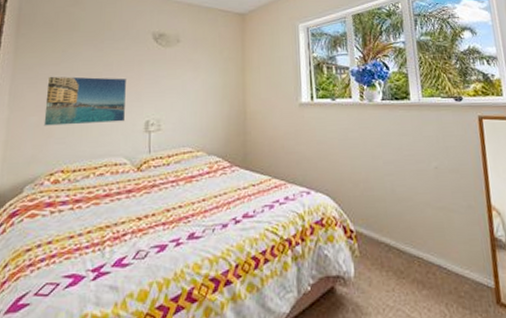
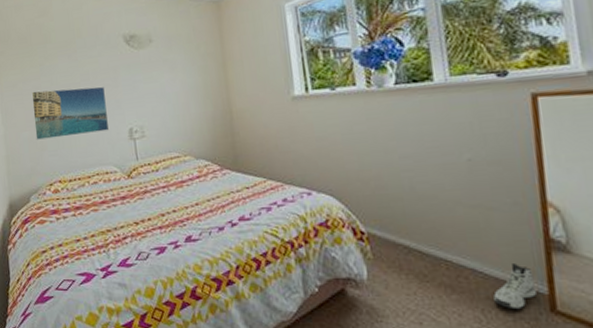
sneaker: none [454,260,486,303] -> present [493,264,536,310]

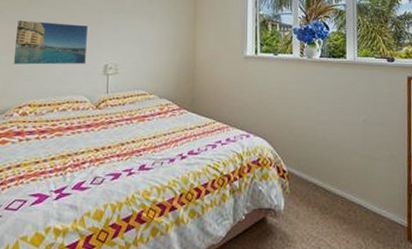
sneaker: present [493,264,536,310] -> none [372,202,400,238]

